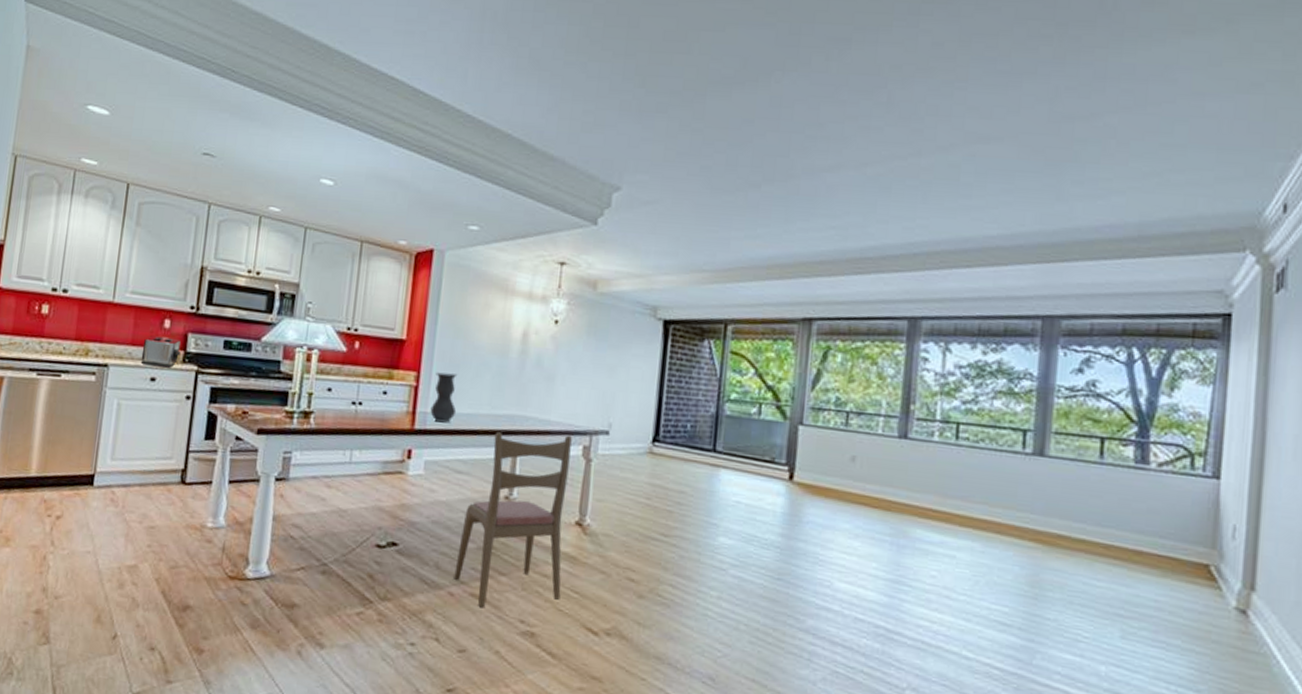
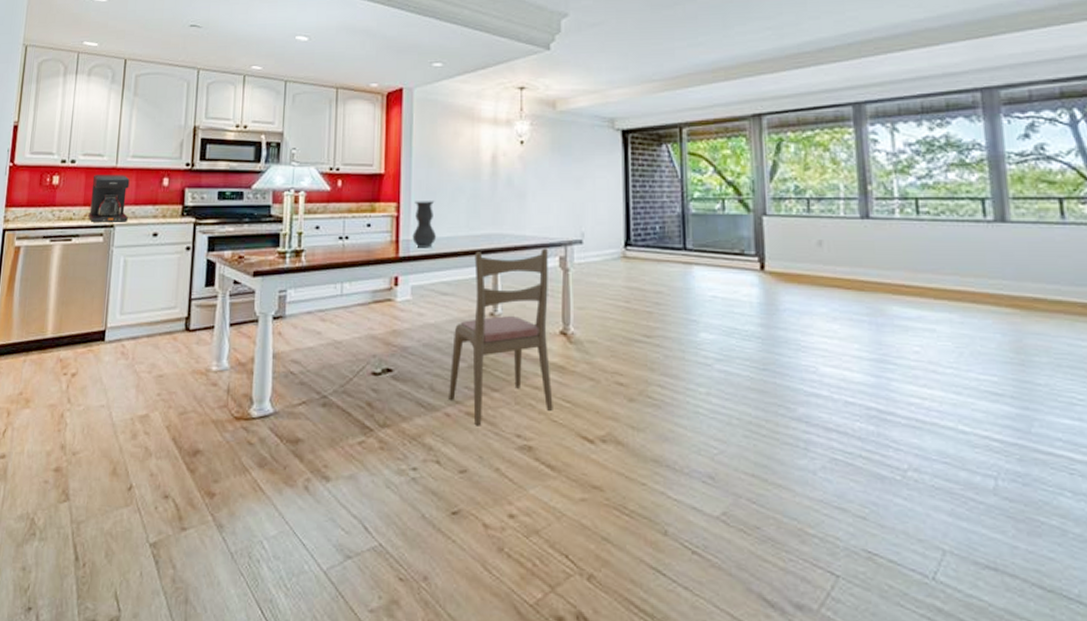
coffee maker: none [80,308,128,363] -> present [88,175,130,222]
toaster: present [140,336,181,368] -> none [143,194,179,222]

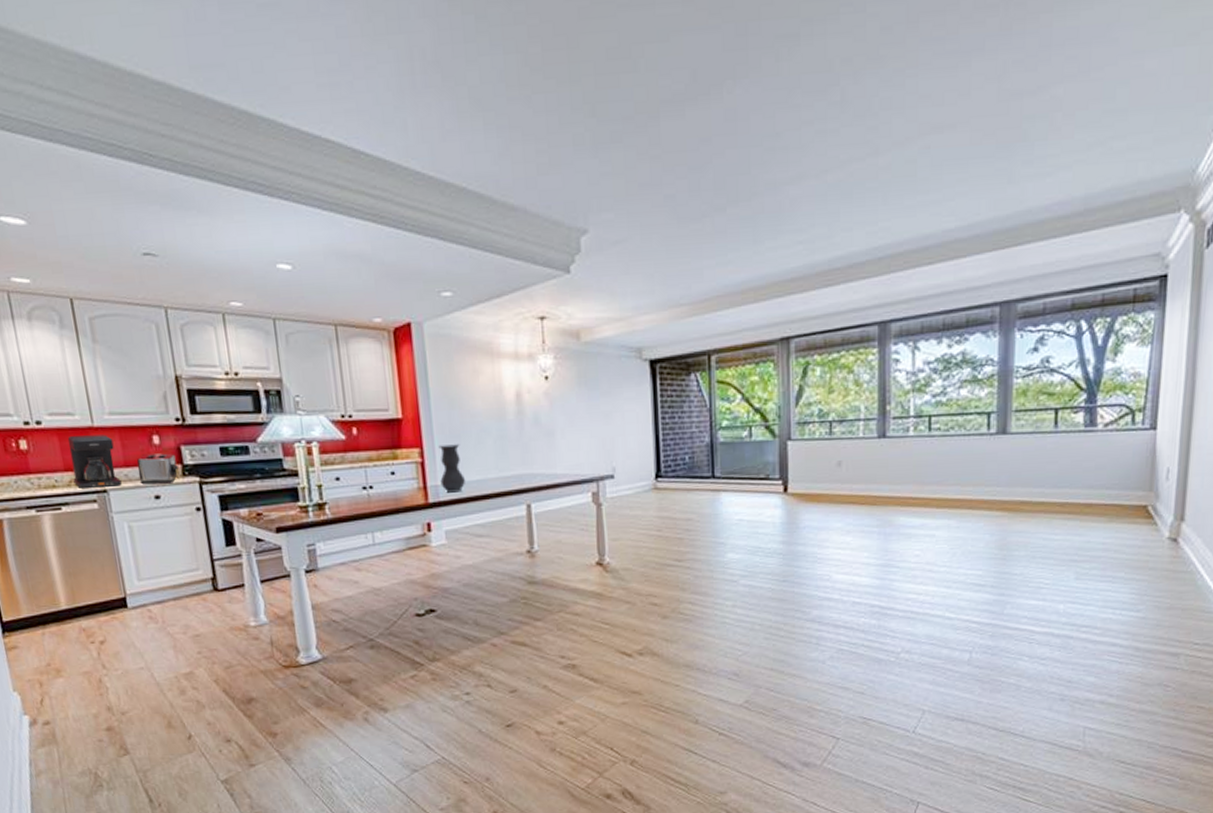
toaster: none [143,194,179,222] -> present [136,453,179,485]
dining chair: present [449,248,553,426] -> none [492,485,593,652]

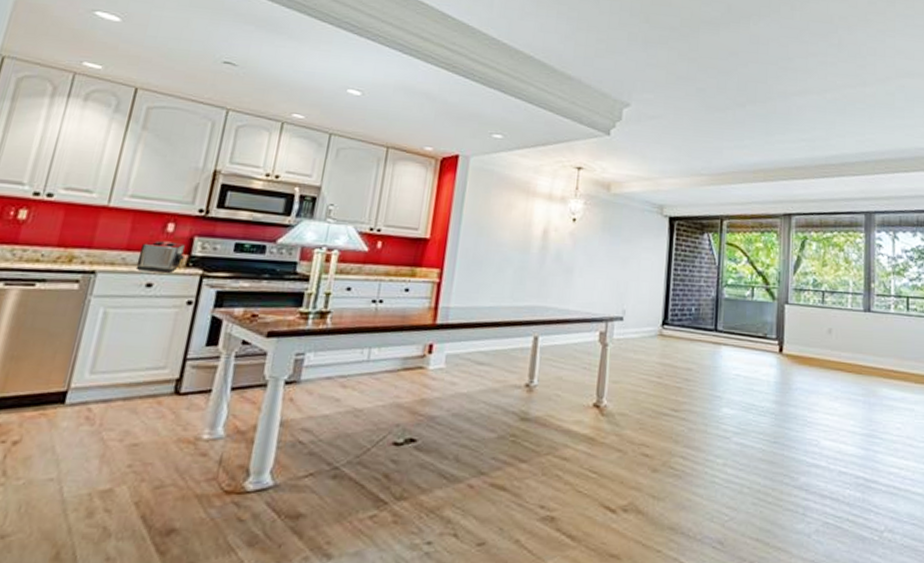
coffee maker: present [67,434,122,488] -> none [62,213,124,269]
vase: present [438,444,466,493] -> none [452,268,481,317]

